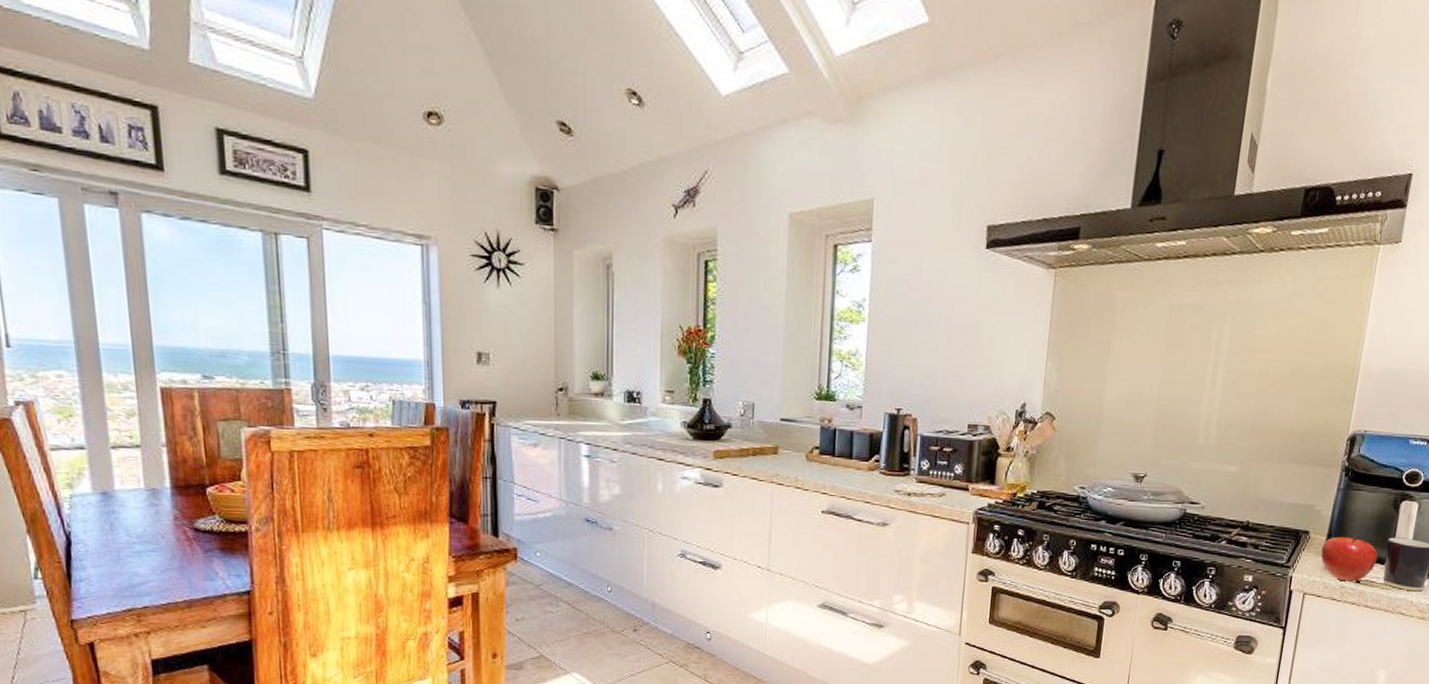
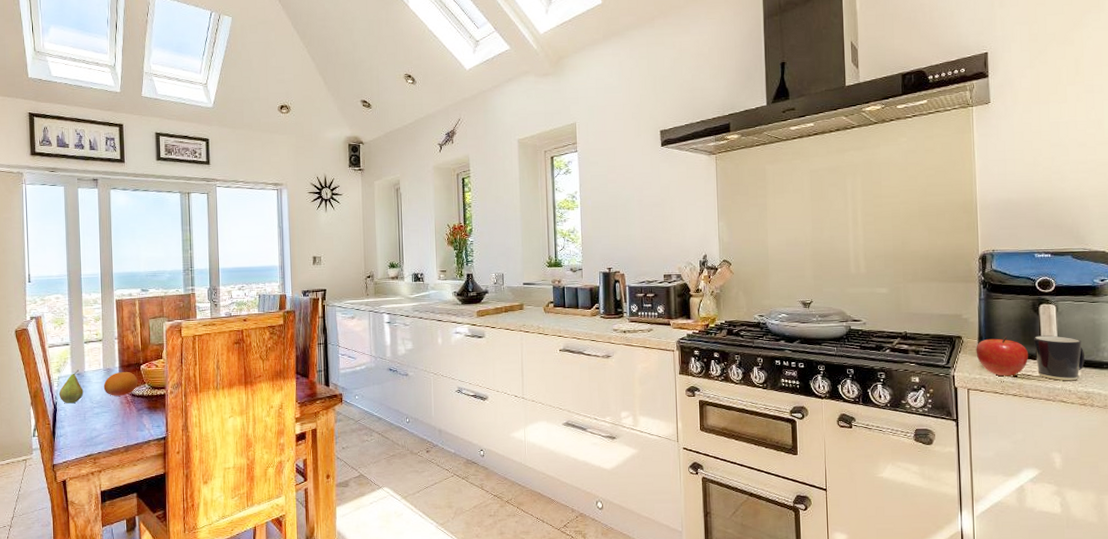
fruit: none [72,486,115,536] -> present [58,369,84,404]
fruit: none [146,494,203,530] -> present [103,371,138,396]

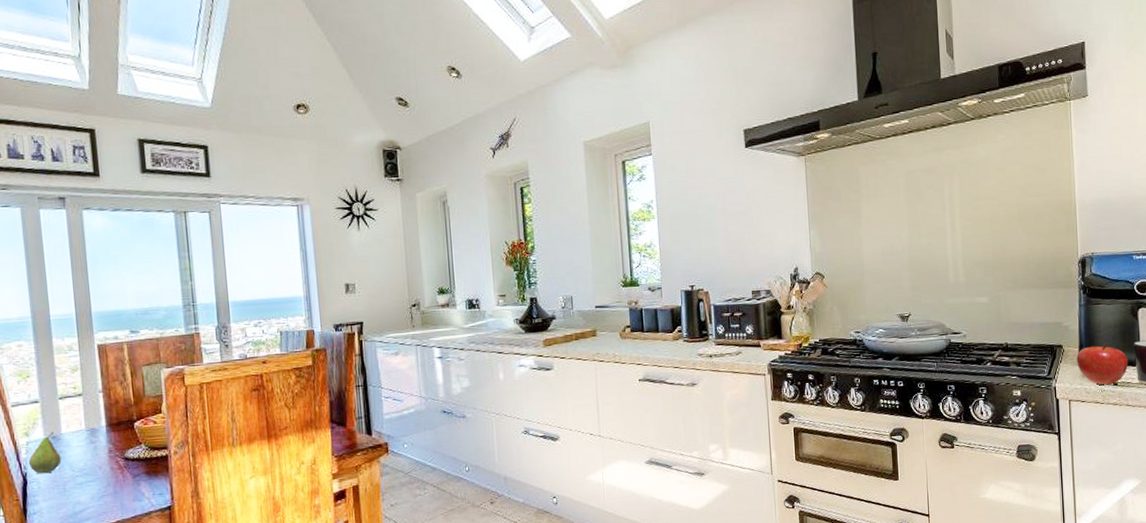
fruit: present [103,371,138,396] -> none [87,430,132,462]

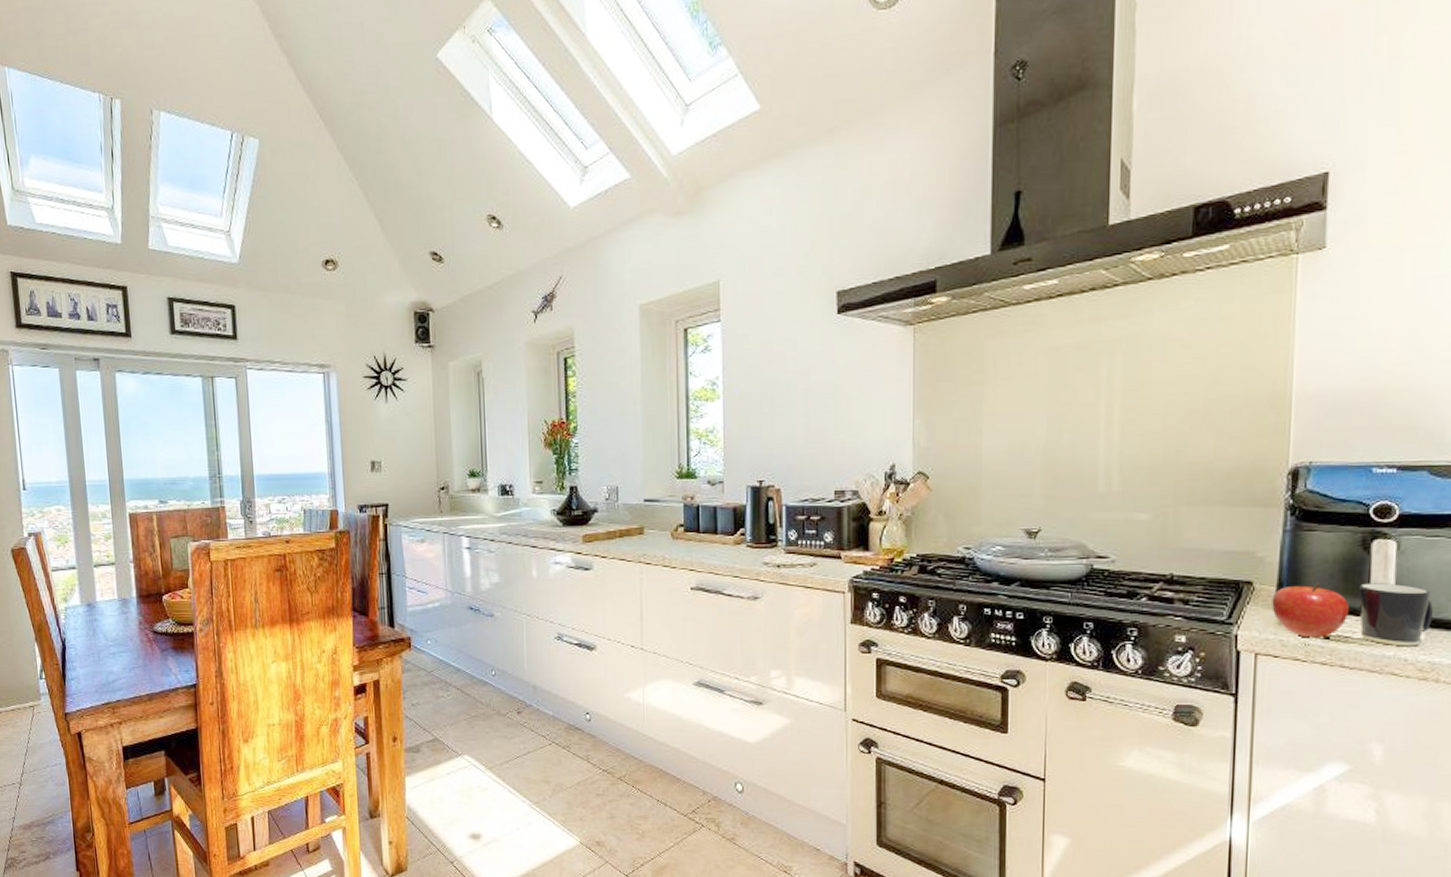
fruit: present [28,432,62,474] -> none [67,599,96,641]

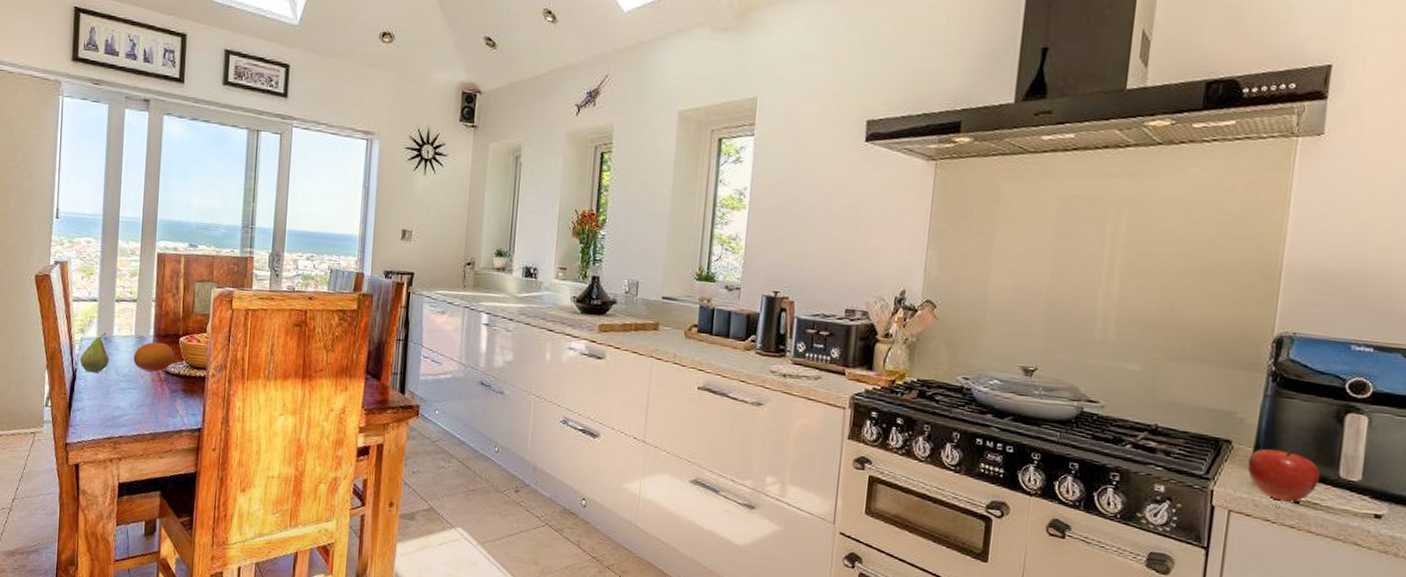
fruit: none [67,599,96,641] -> present [79,332,109,373]
fruit: none [119,602,160,633] -> present [133,342,175,372]
mug: present [1358,583,1433,647] -> none [1328,453,1398,520]

